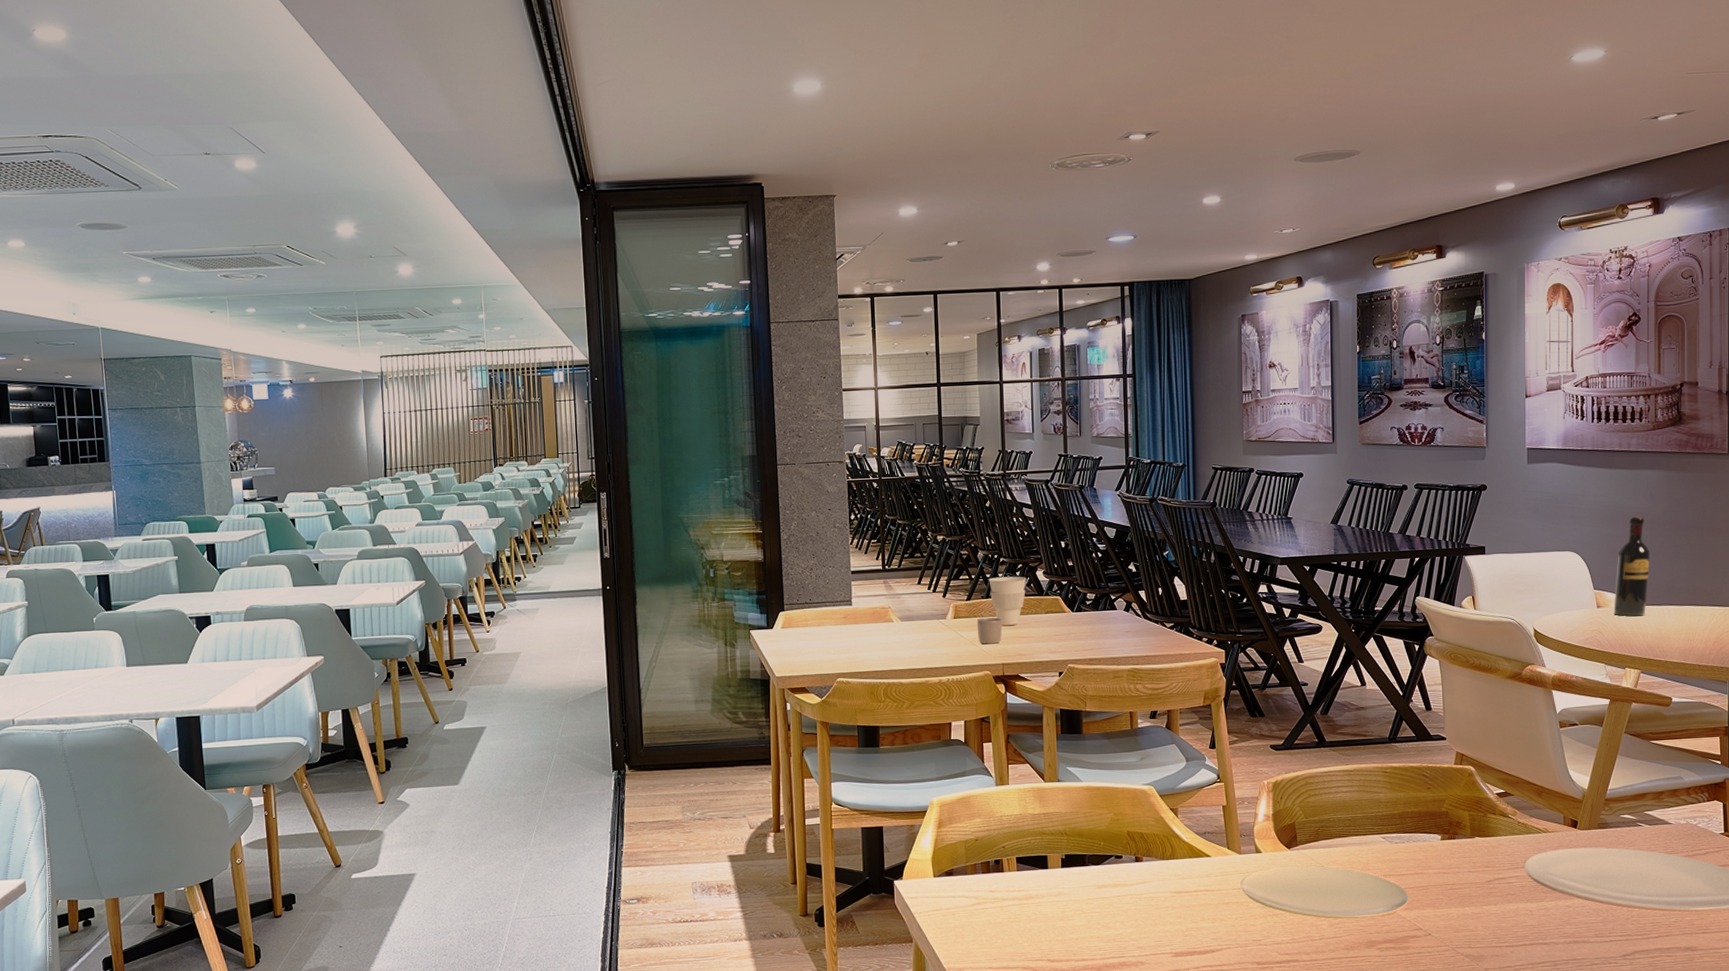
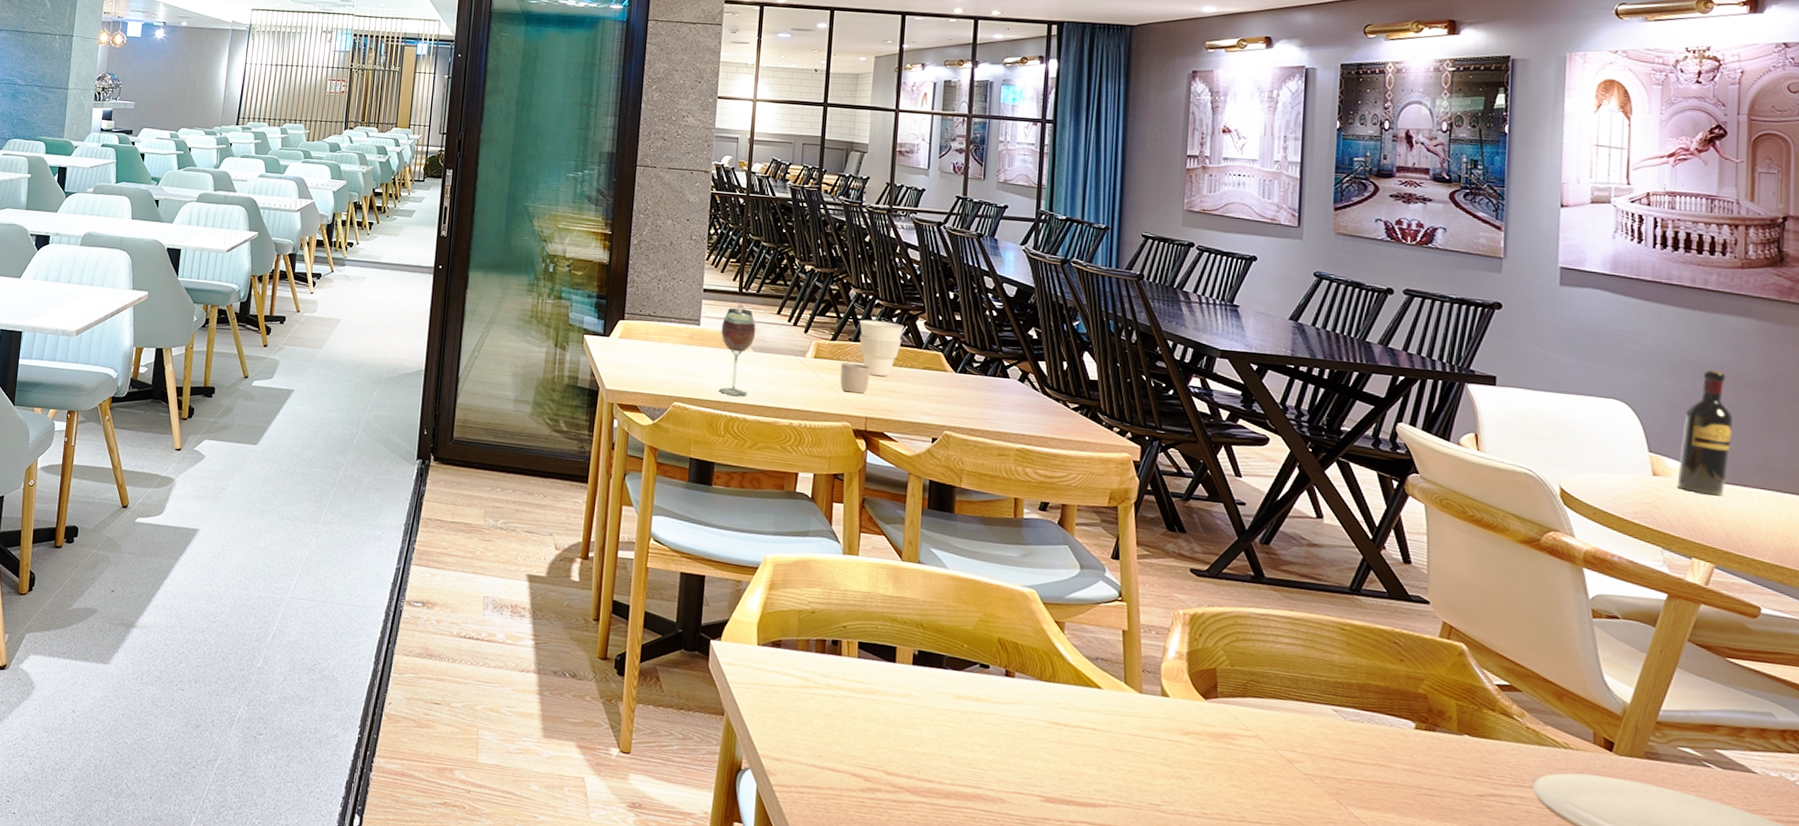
wineglass: none [871,584,902,664] -> present [719,307,756,396]
plate: present [1240,865,1409,920] -> none [1138,717,1367,810]

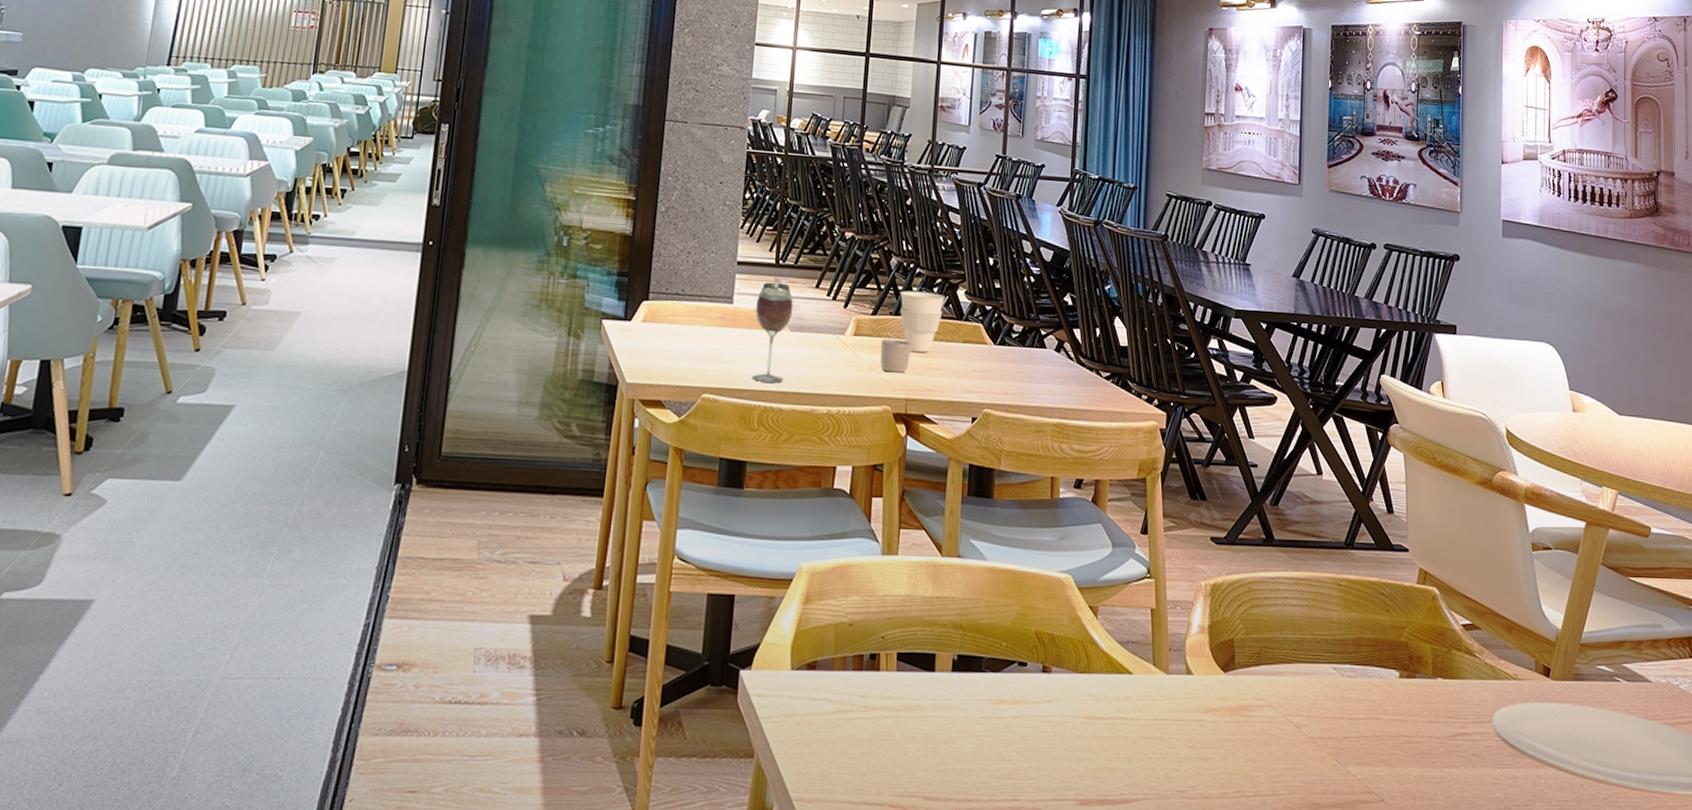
wine bottle: present [1677,370,1734,496] -> none [1590,311,1628,427]

